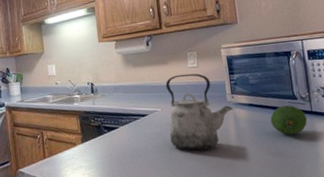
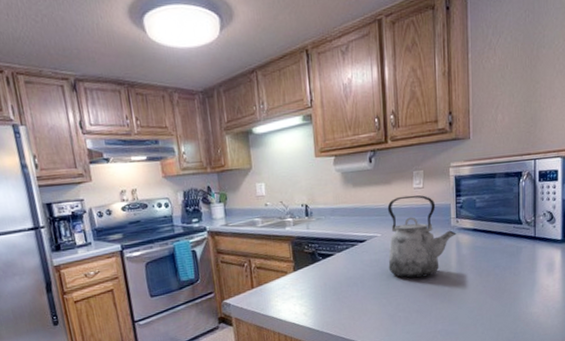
fruit: present [270,105,308,135] -> none [493,230,530,261]

